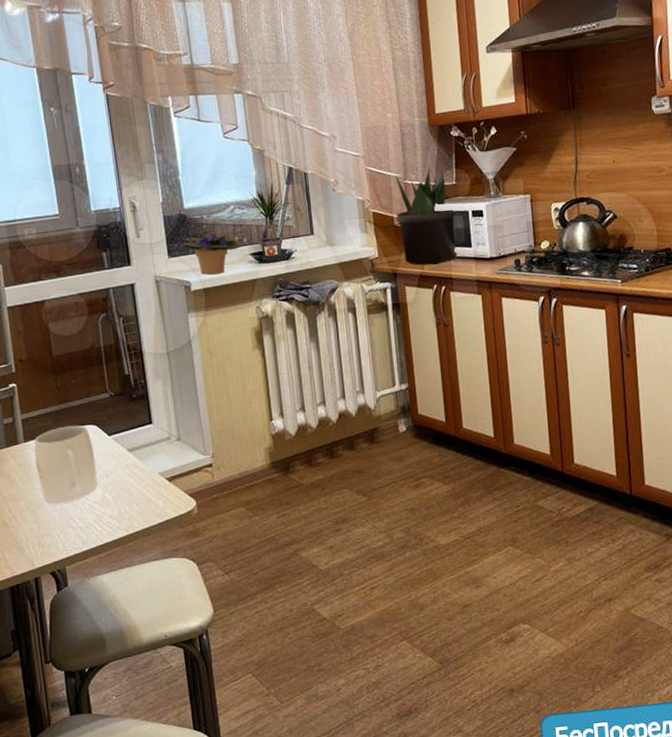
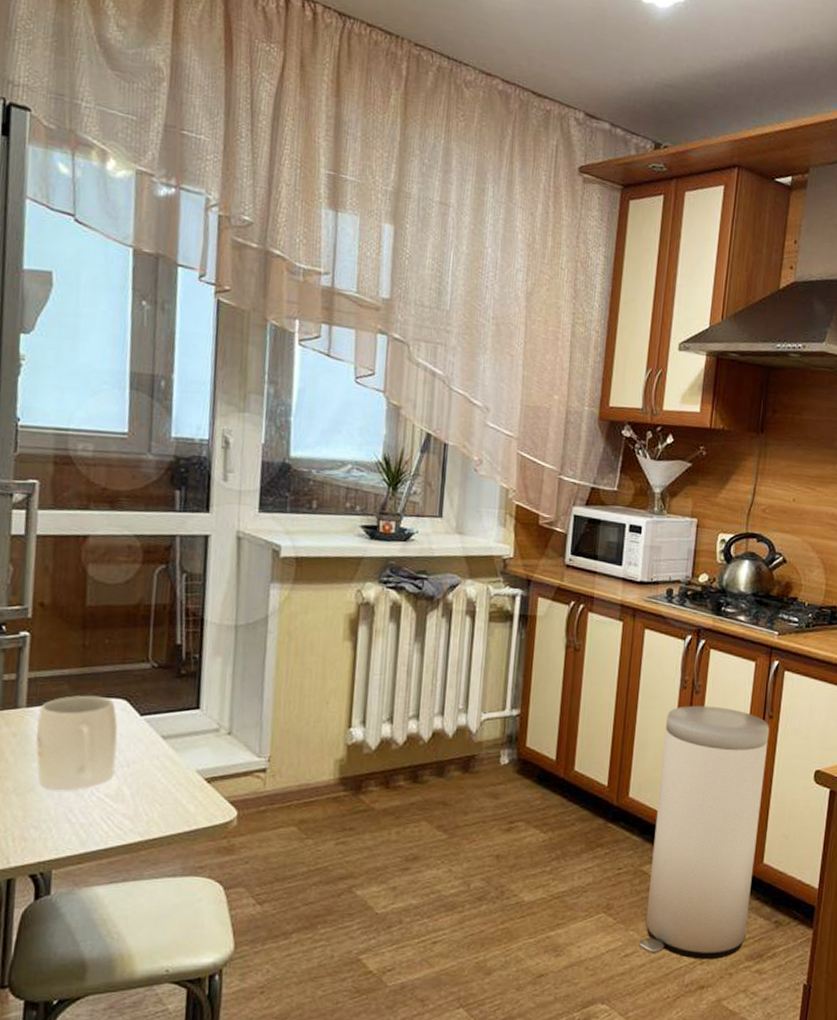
potted flower: present [181,233,244,275] -> none [277,492,355,543]
planter: present [395,166,457,266] -> none [542,466,613,579]
pedal bin: none [534,354,641,576] -> present [638,705,770,960]

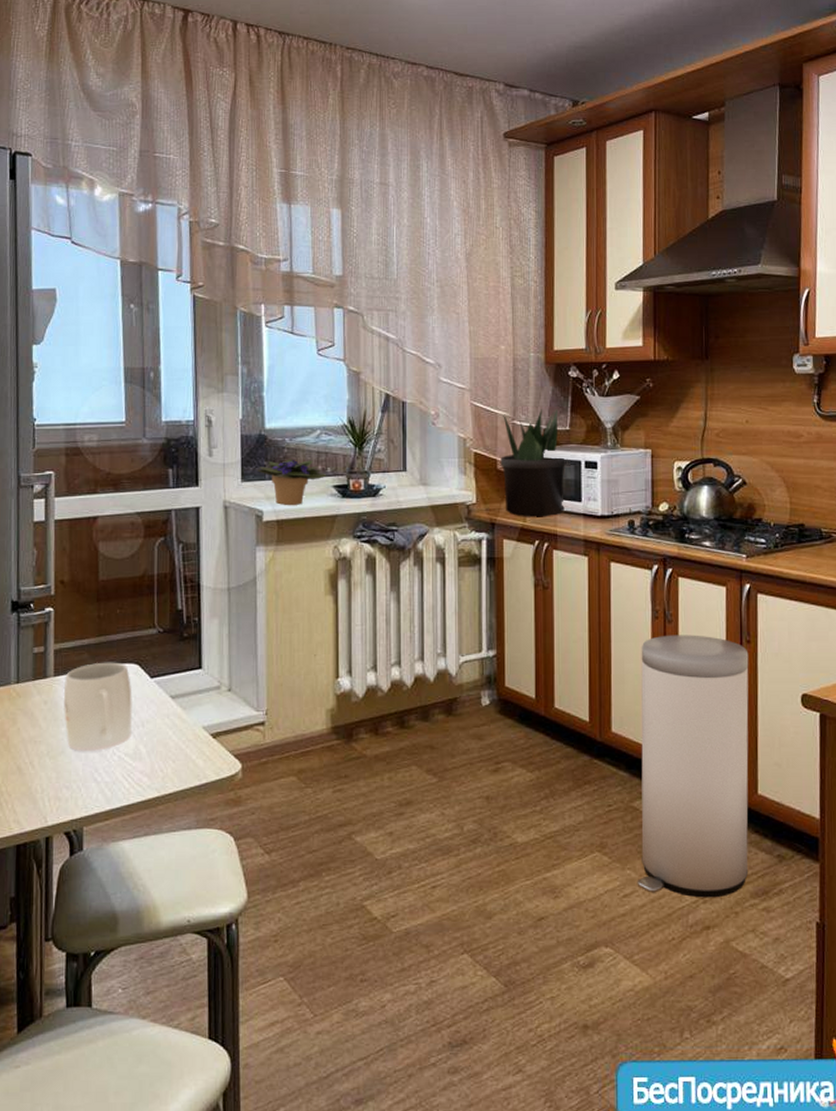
potted flower: none [277,492,355,543] -> present [257,459,327,505]
planter: none [542,466,613,579] -> present [501,409,568,517]

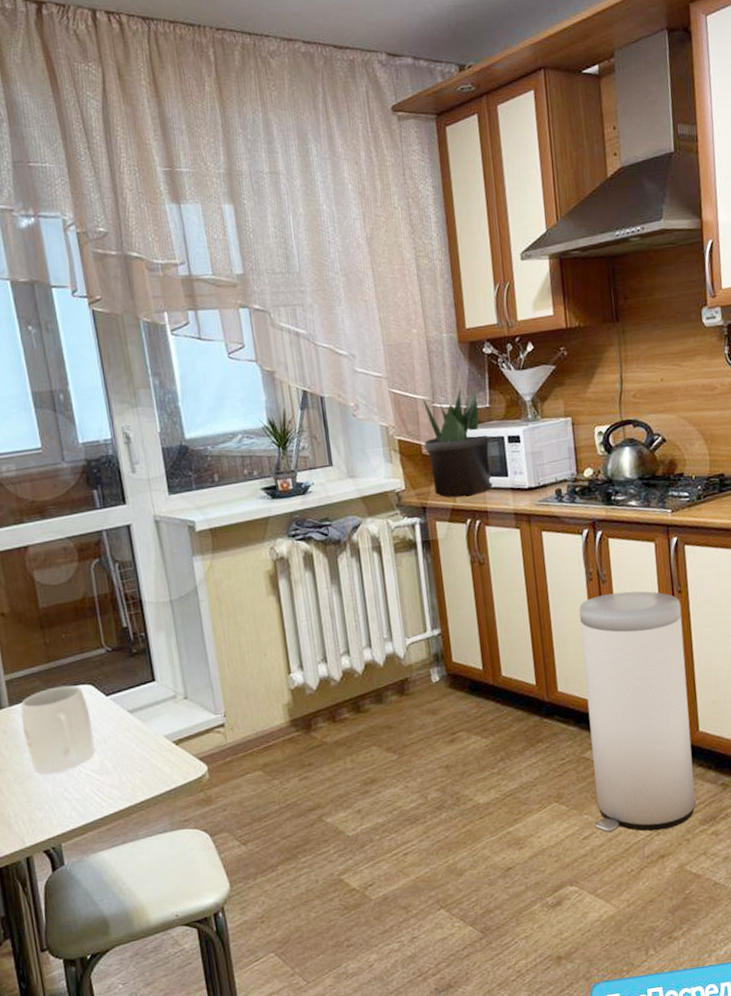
potted flower: present [257,459,327,505] -> none [183,465,254,513]

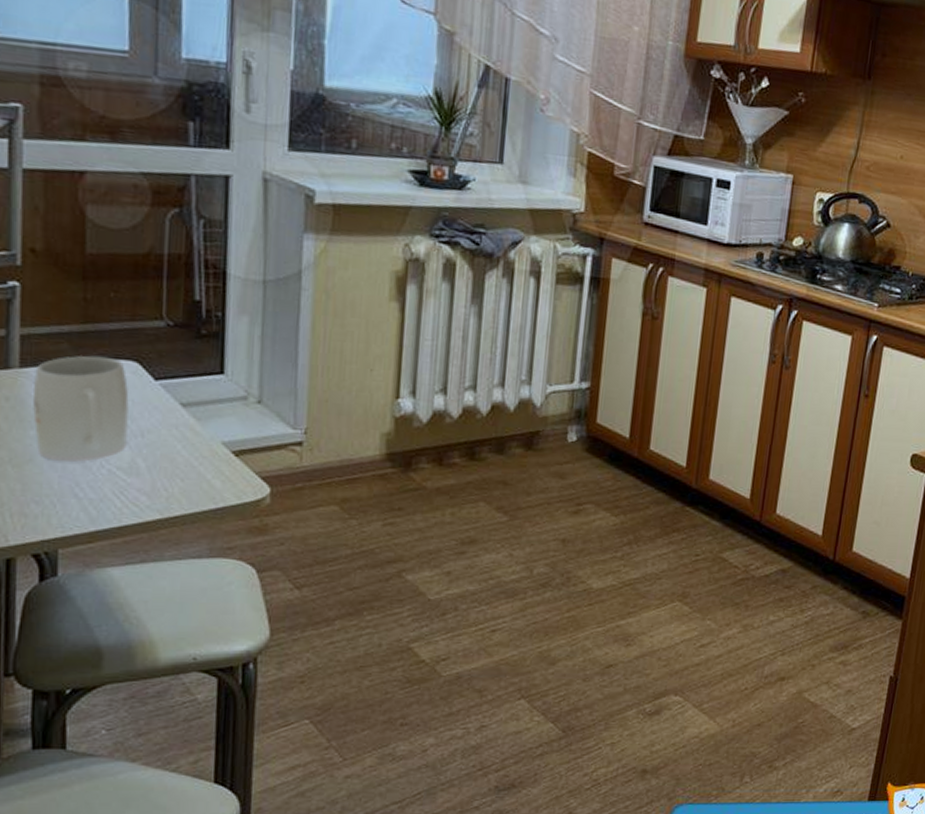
planter: present [422,387,493,499] -> none [618,111,698,239]
pedal bin: present [578,591,696,833] -> none [715,381,865,651]

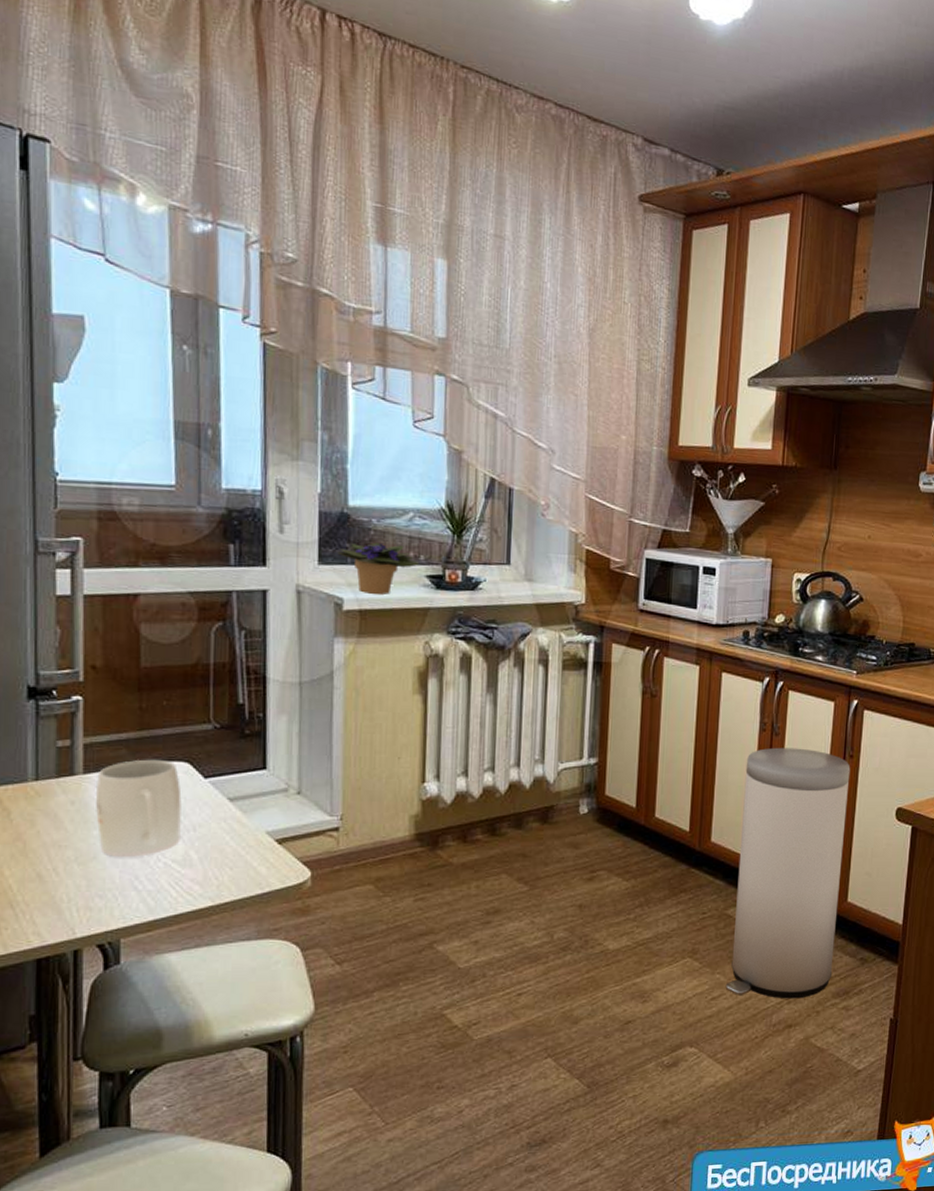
potted flower: none [310,129,402,189] -> present [337,542,420,594]
pedal bin: none [715,381,865,651] -> present [725,747,851,999]

